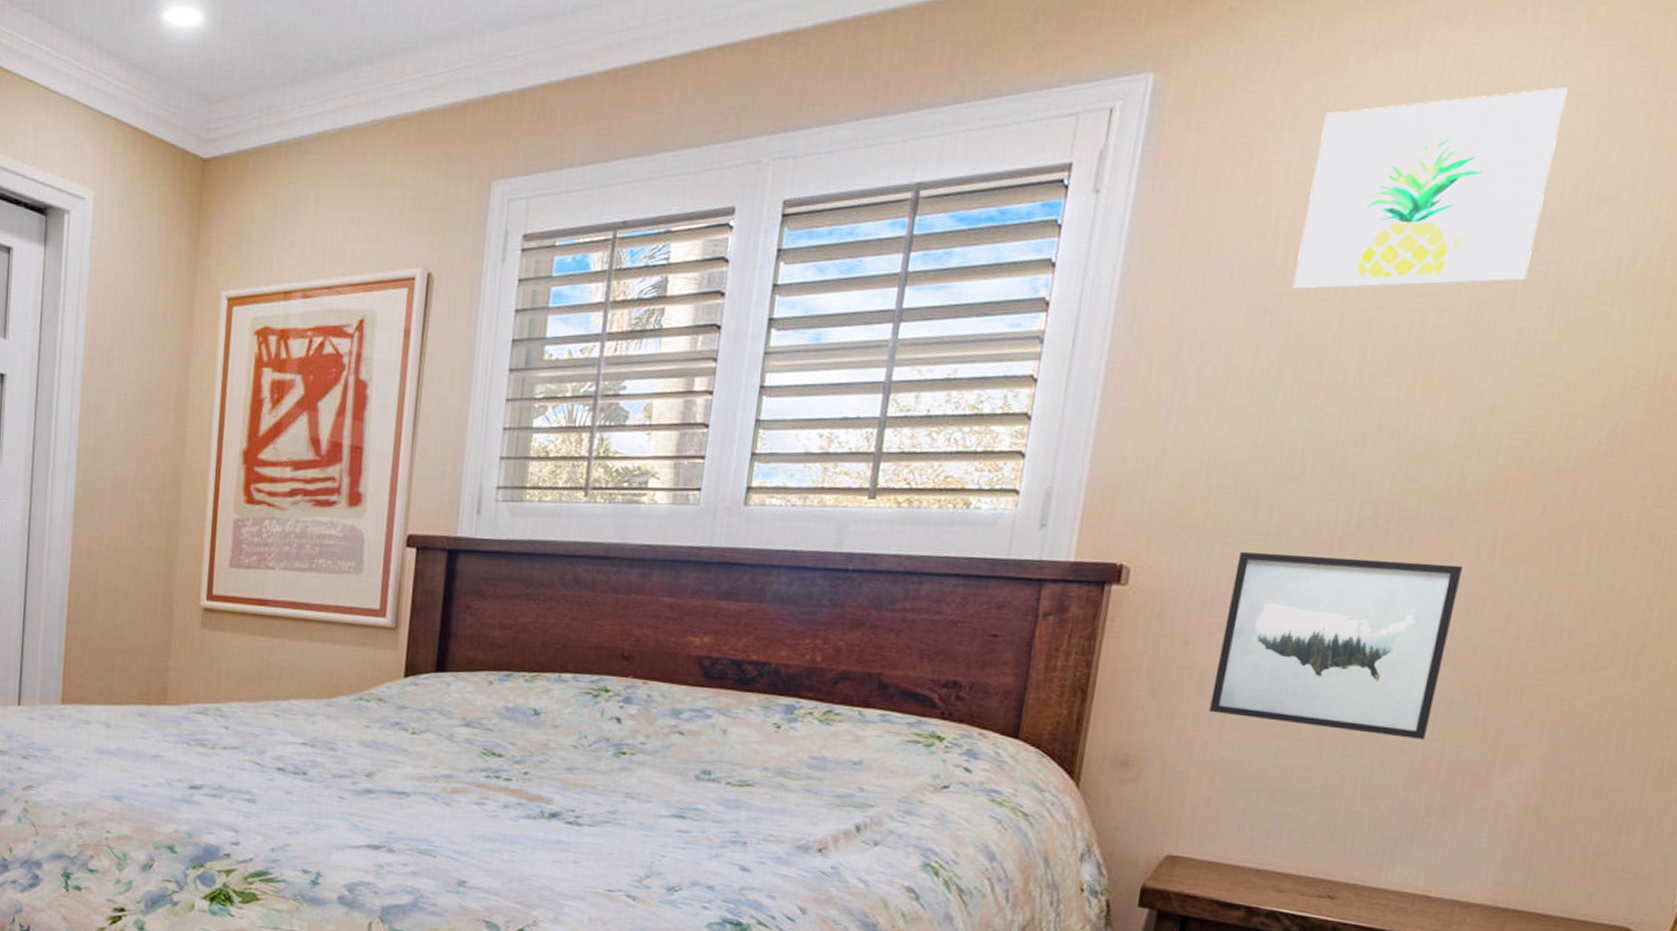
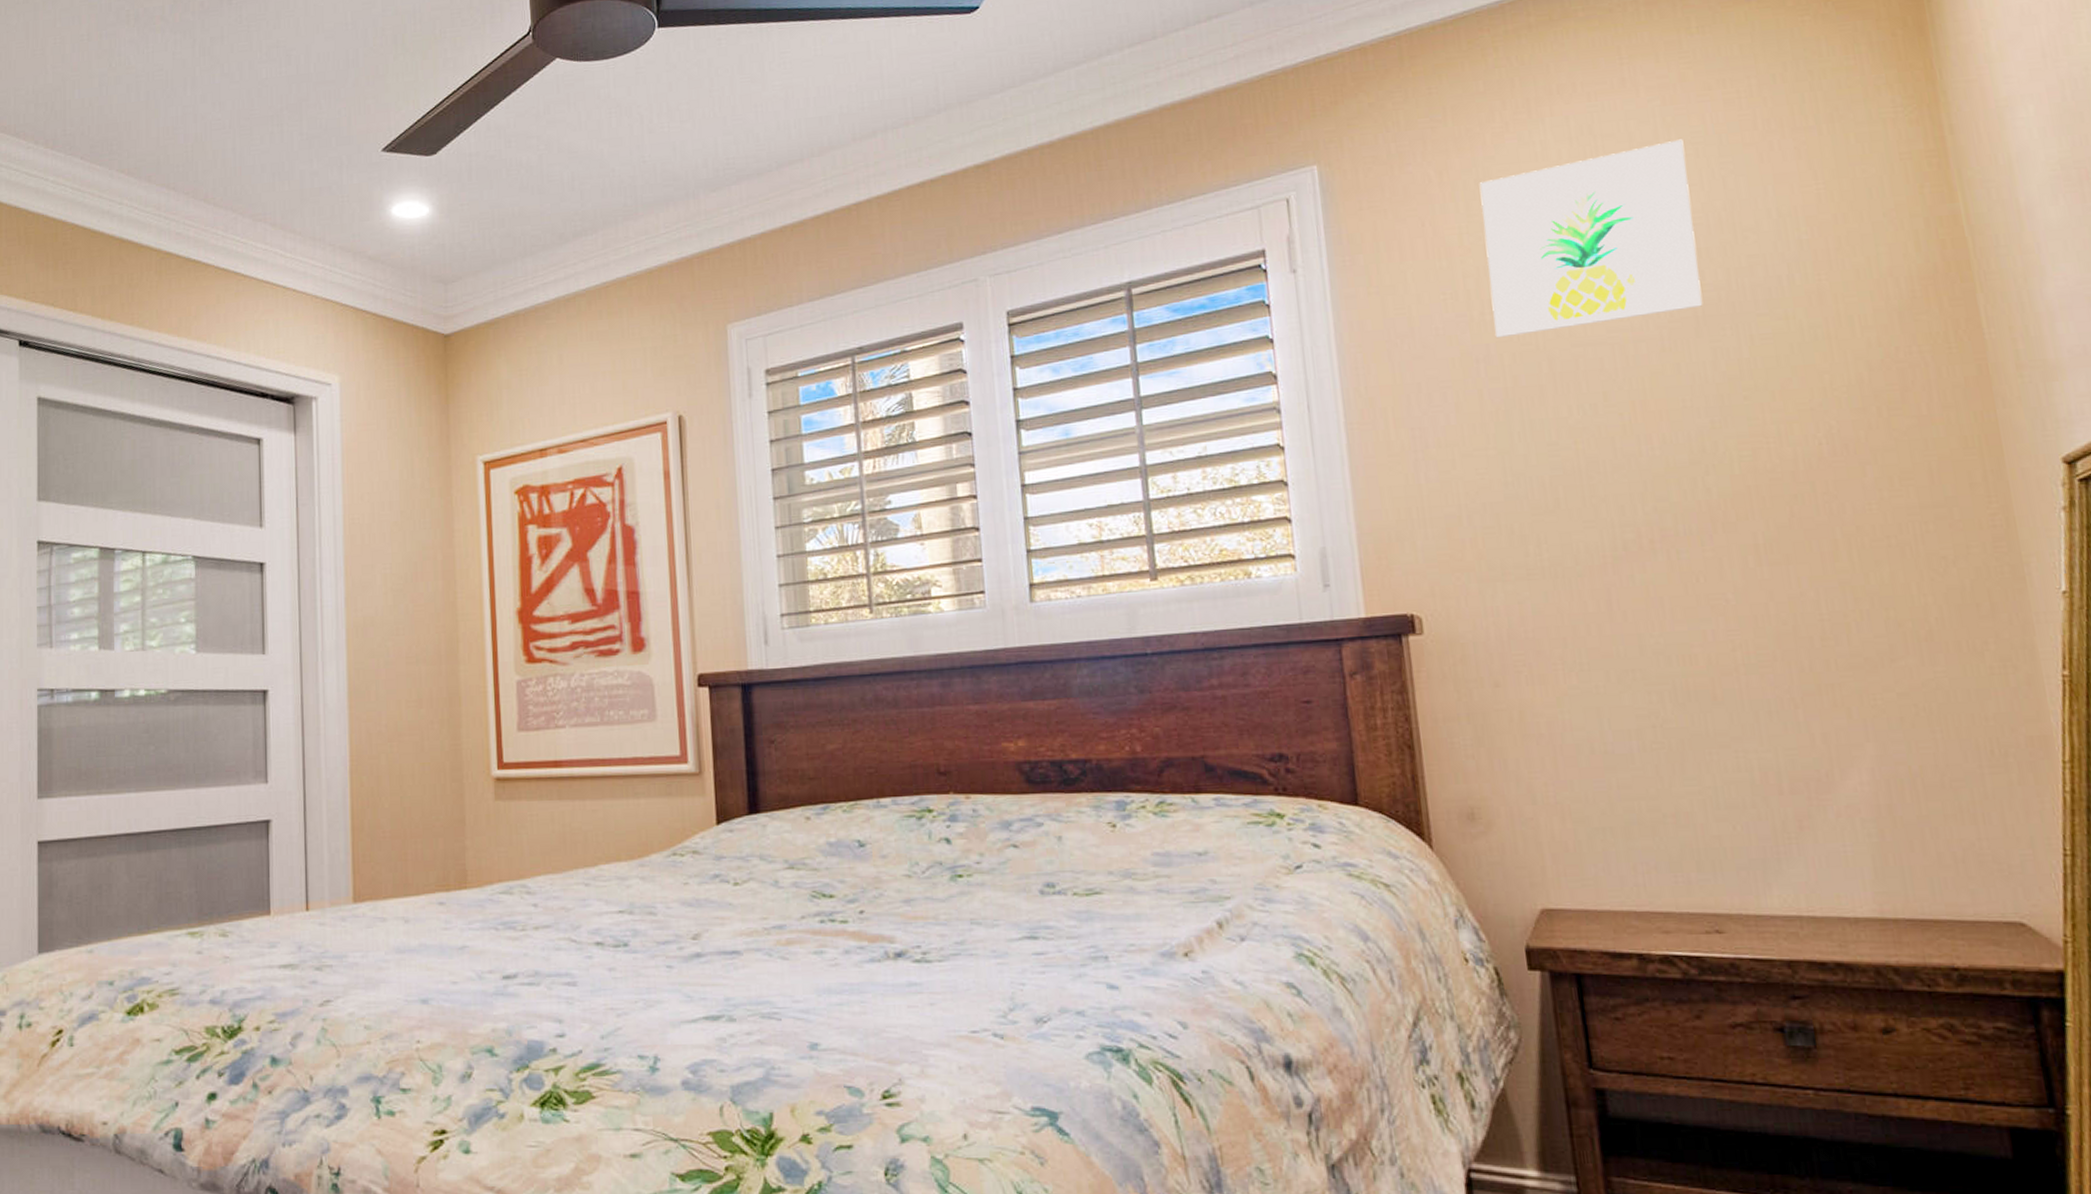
wall art: present [1209,552,1462,740] -> none [1521,574,1757,753]

